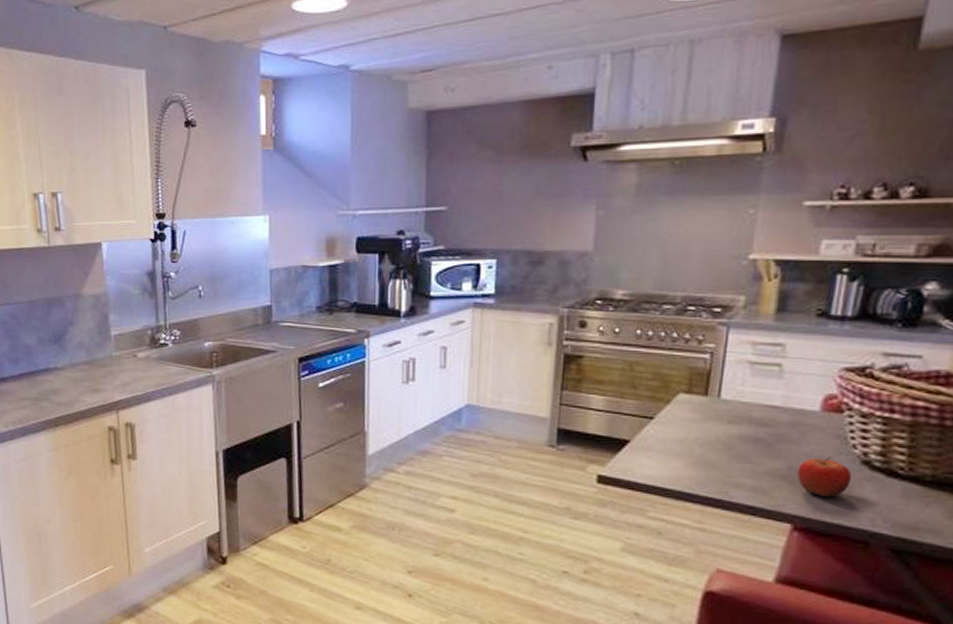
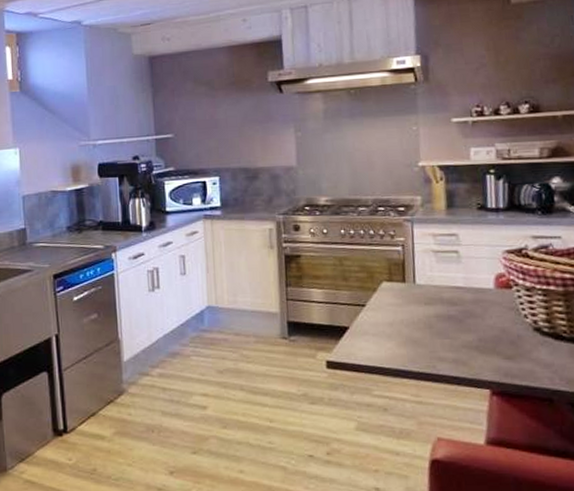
fruit: present [797,457,851,497] -> none [486,327,529,362]

